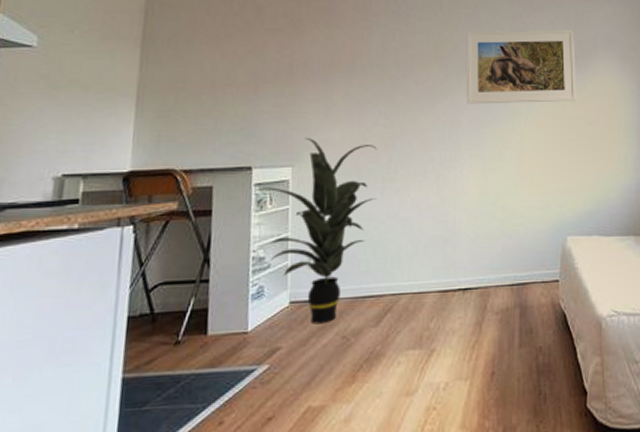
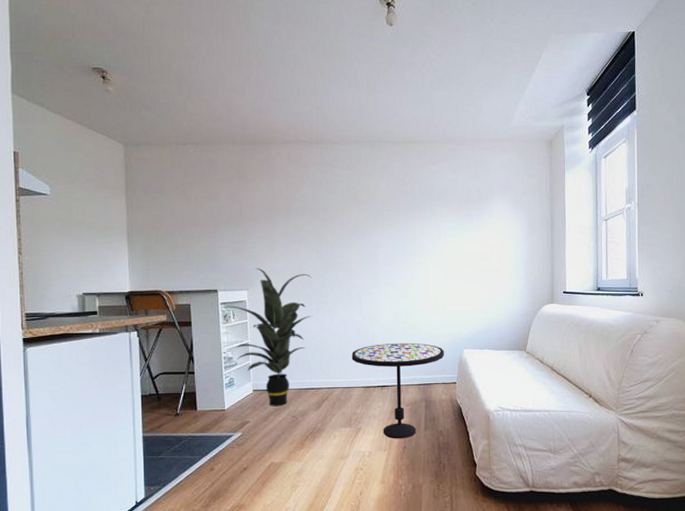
side table: none [425,229,544,363] -> present [351,342,445,439]
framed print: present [466,30,577,104] -> none [381,177,475,242]

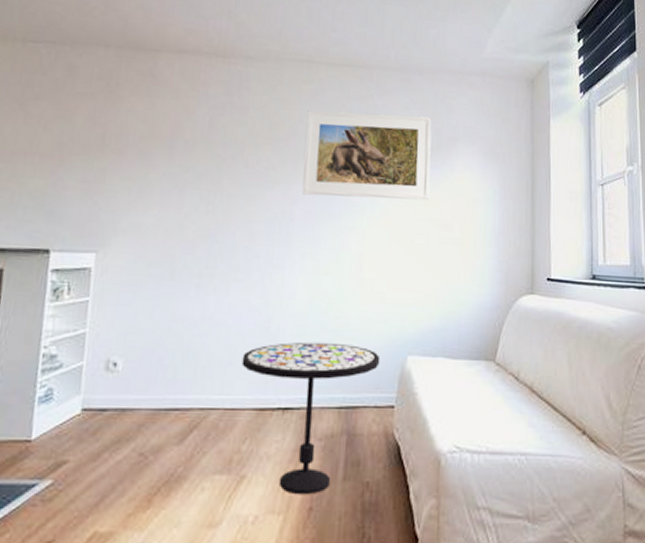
indoor plant: present [221,267,313,407] -> none [50,219,195,437]
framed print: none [381,177,475,242] -> present [302,111,432,201]

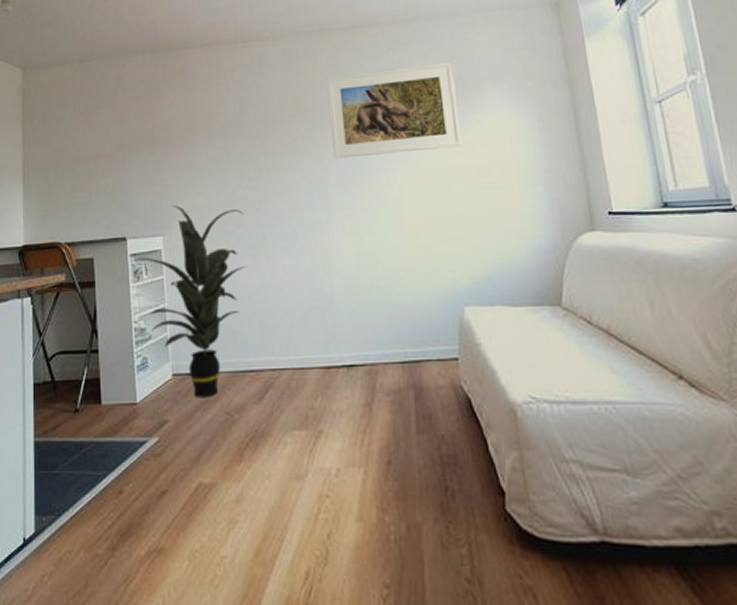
indoor plant: none [50,219,195,437] -> present [130,204,247,398]
side table: present [241,342,381,495] -> none [302,299,437,449]

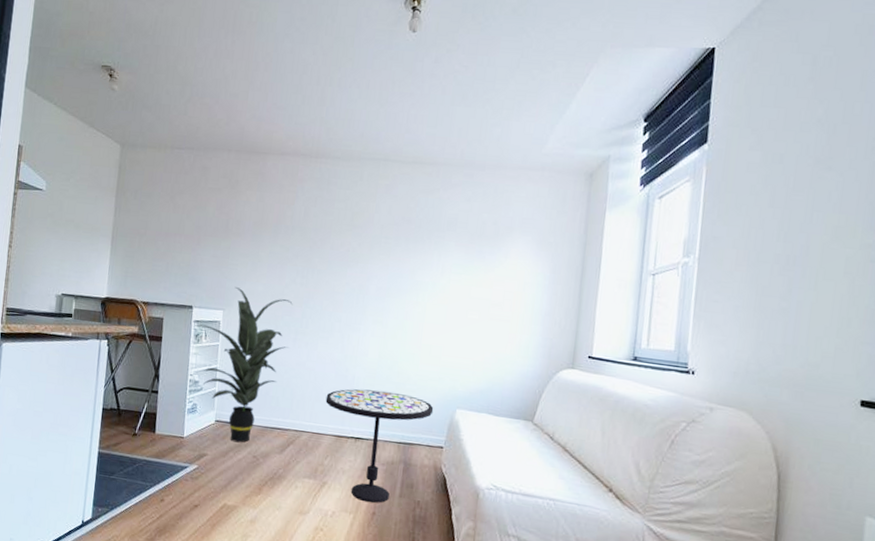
side table: none [302,299,437,449] -> present [325,389,434,504]
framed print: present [326,62,463,159] -> none [375,203,490,282]

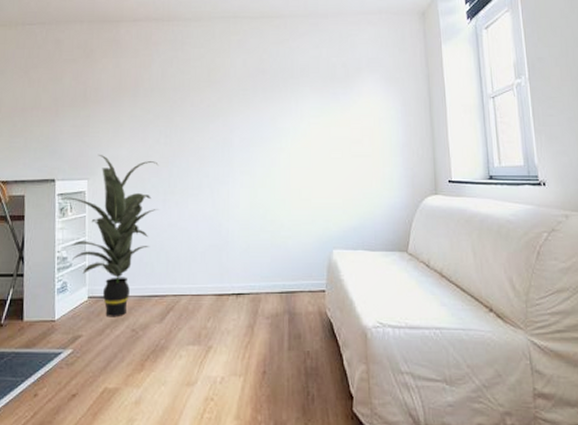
side table: present [325,389,434,504] -> none [202,241,311,362]

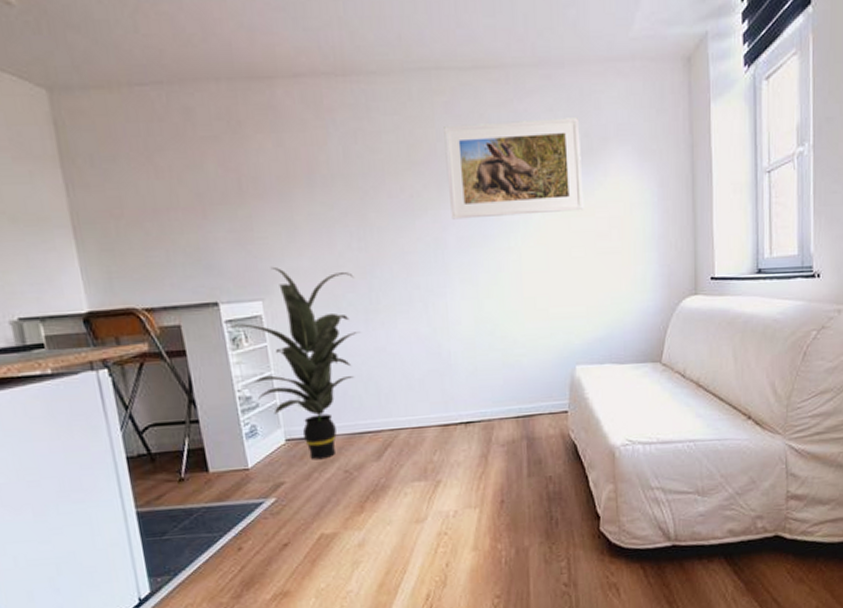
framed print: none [236,53,342,125] -> present [444,118,584,220]

